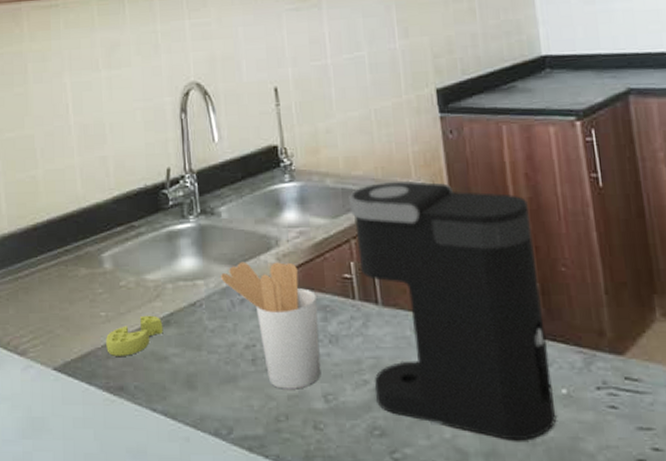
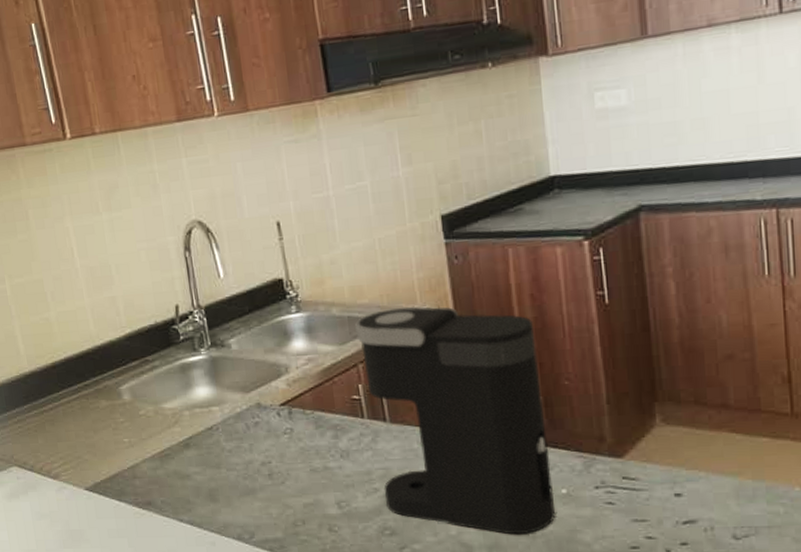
cheese: present [106,315,163,356] -> none [131,439,184,476]
utensil holder: present [221,261,321,389] -> none [234,387,334,499]

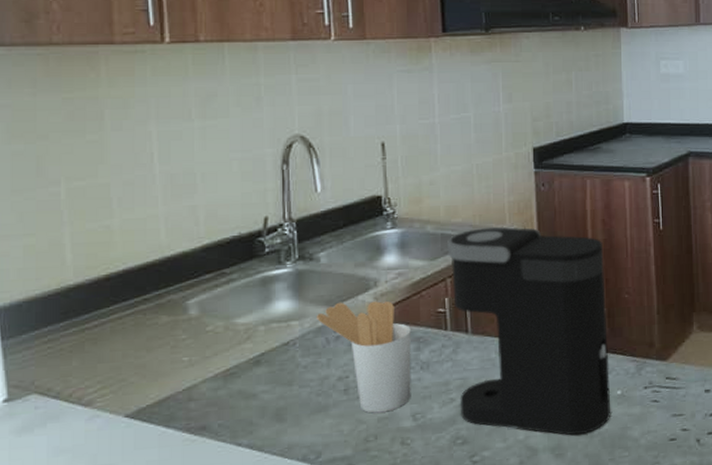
utensil holder: none [234,387,334,499] -> present [317,301,411,414]

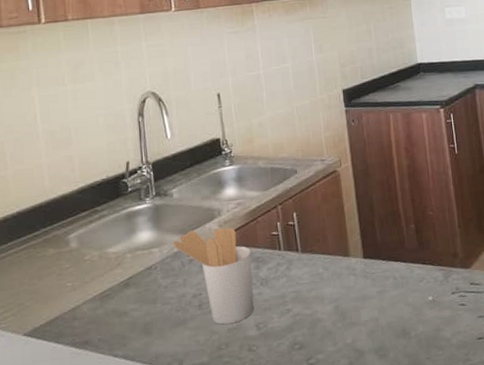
coffee maker: present [446,227,611,436] -> none [275,158,424,338]

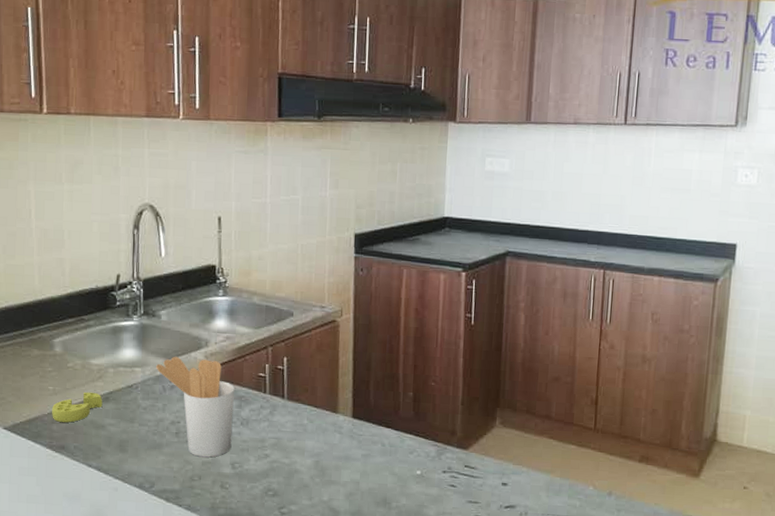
cheese: none [72,280,123,318] -> present [52,392,103,423]

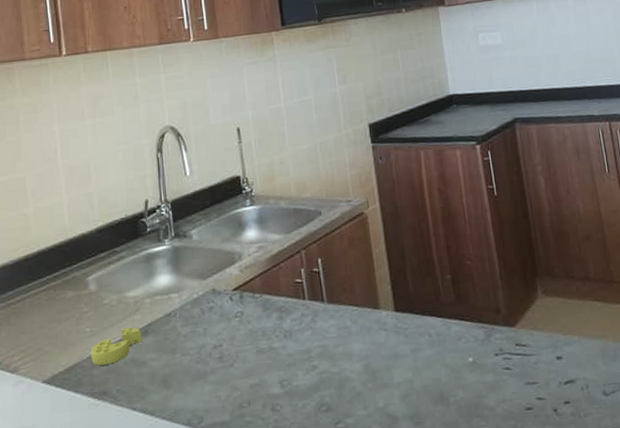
utensil holder: present [156,356,234,458] -> none [192,273,278,380]

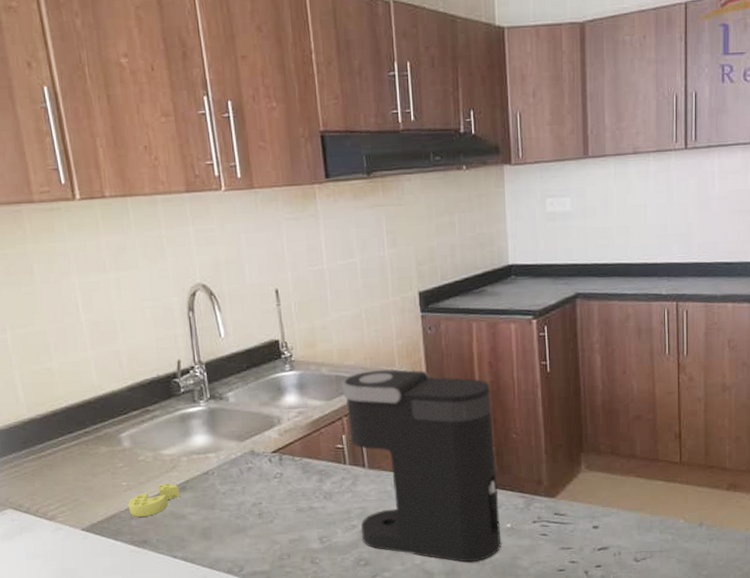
coffee maker: none [298,199,464,404] -> present [341,369,501,563]

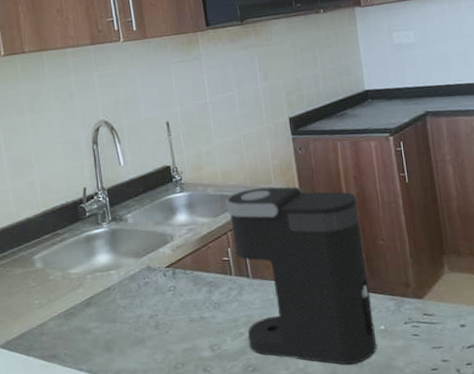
cheese: present [128,483,180,517] -> none [40,299,85,333]

